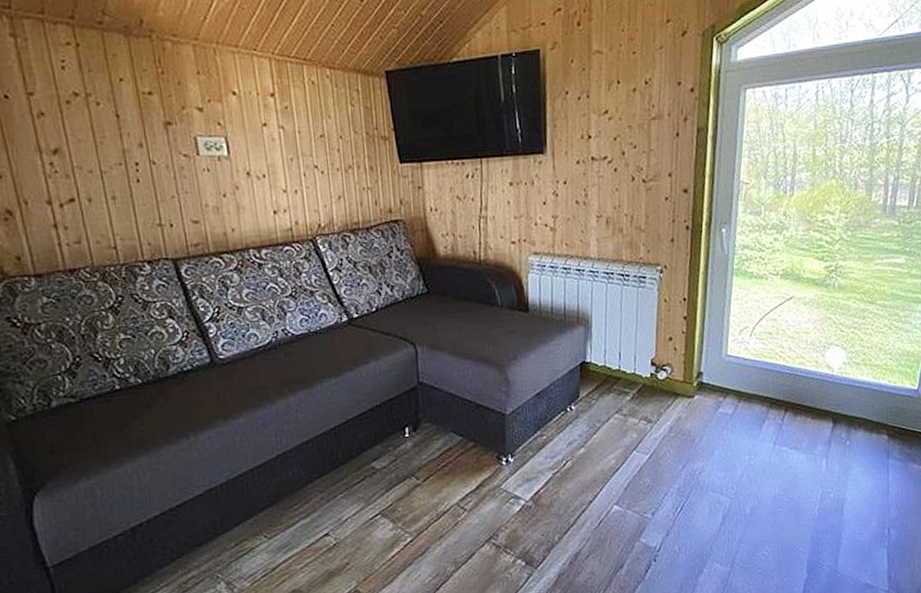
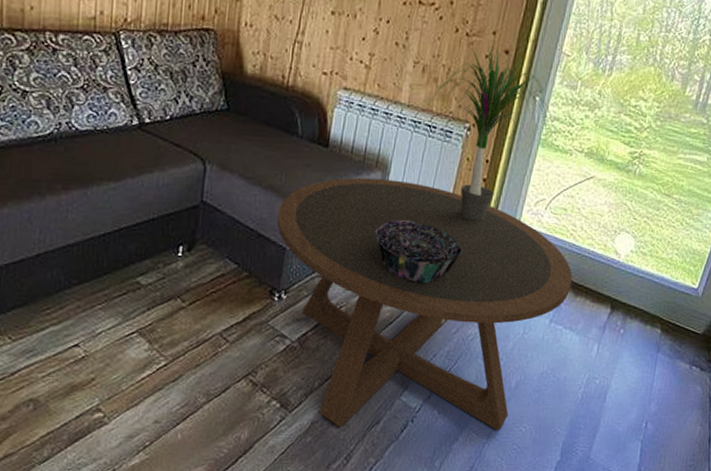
coffee table: none [491,332,790,577] -> present [276,177,573,431]
decorative bowl: none [587,368,677,428] -> present [375,219,464,283]
potted plant: none [617,182,744,359] -> present [428,39,553,221]

